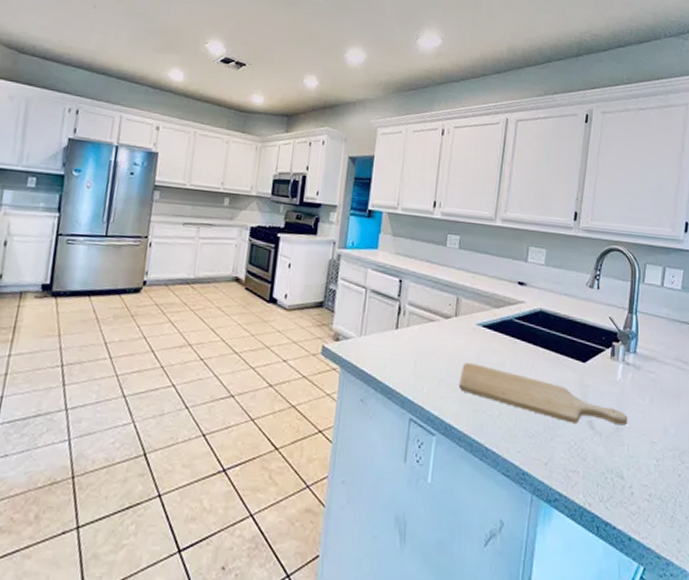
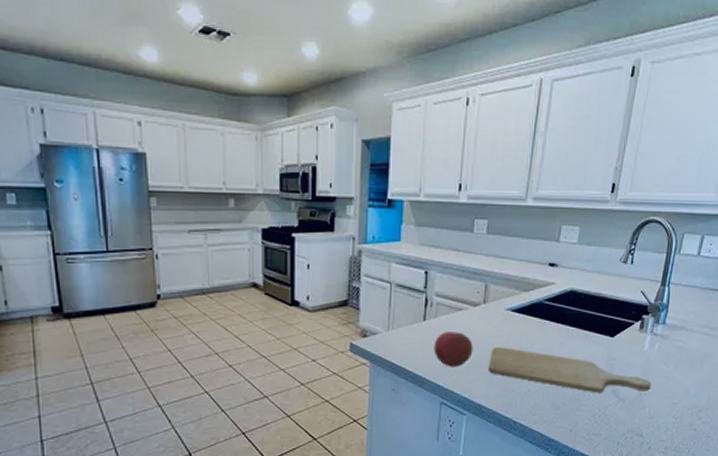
fruit: none [404,342,444,381] -> present [433,332,473,367]

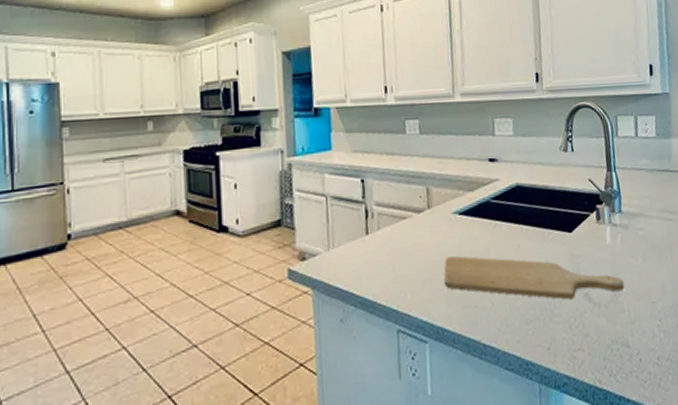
fruit: present [433,332,473,367] -> none [380,243,425,286]

